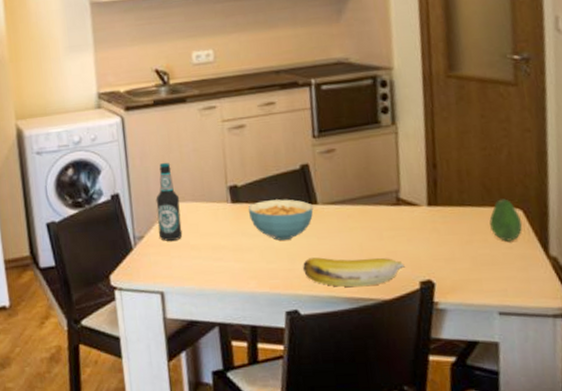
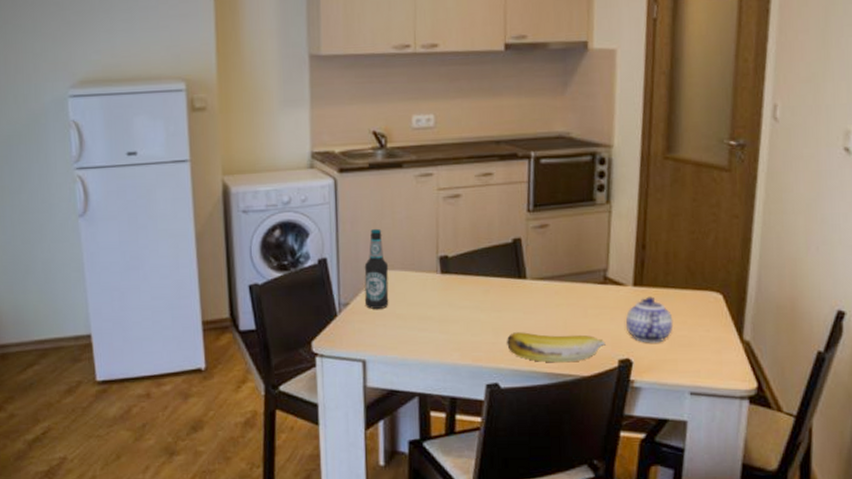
cereal bowl: present [248,199,314,241] -> none [458,272,522,313]
teapot: none [423,215,474,263] -> present [626,296,673,343]
fruit: present [489,198,523,242] -> none [690,282,721,324]

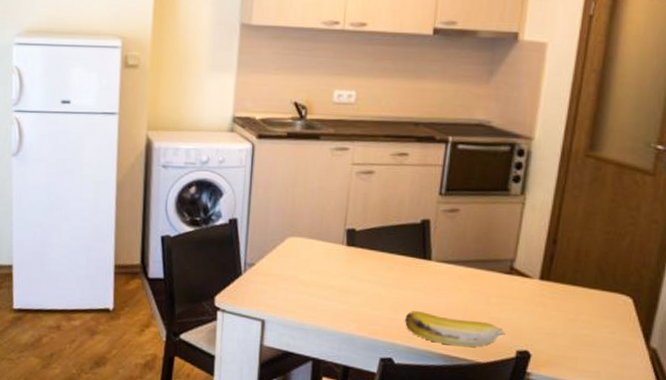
bottle: present [364,228,389,309] -> none [269,195,297,273]
teapot: present [626,296,673,343] -> none [528,292,578,339]

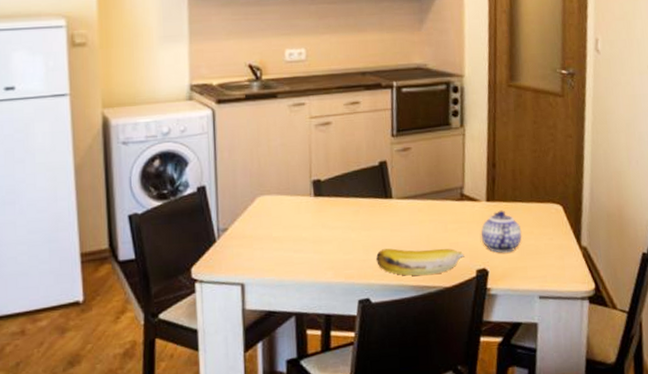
teapot: none [528,292,578,339] -> present [481,210,522,253]

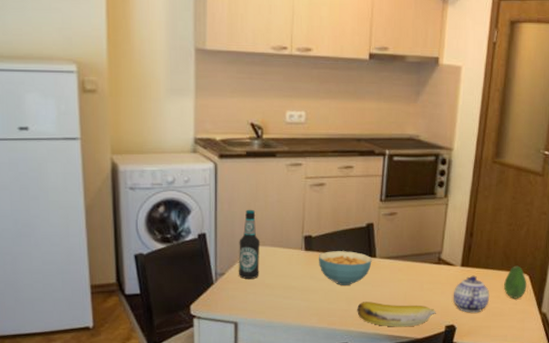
bottle: none [242,155,266,233] -> present [238,209,260,279]
cereal bowl: none [330,193,389,233] -> present [319,251,372,285]
fruit: none [536,196,562,233] -> present [504,265,527,299]

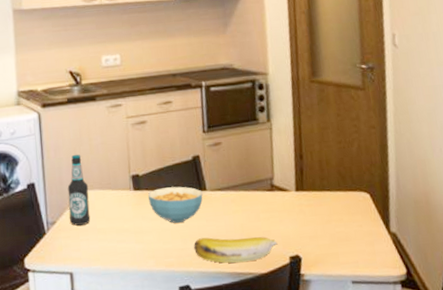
teapot: present [454,275,490,313] -> none [292,199,332,240]
fruit: present [504,265,527,299] -> none [344,184,370,221]

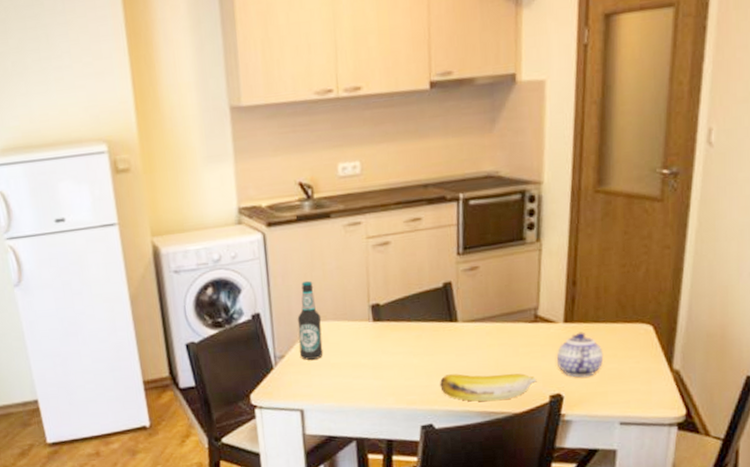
cereal bowl: present [148,186,203,223] -> none [390,317,453,358]
teapot: none [292,199,332,240] -> present [557,332,604,378]

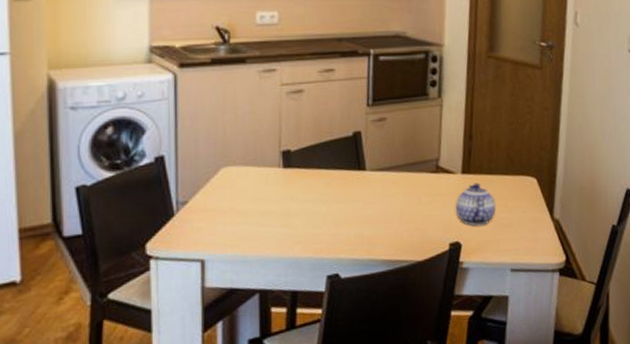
bottle: present [297,280,324,360] -> none [204,124,230,207]
banana: present [440,373,537,402] -> none [347,221,438,250]

